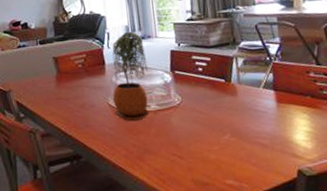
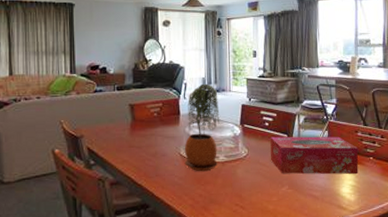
tissue box: none [205,78,315,122] -> present [270,136,359,175]

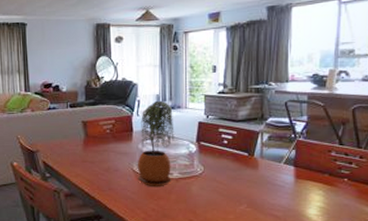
tissue box: present [270,136,359,175] -> none [228,154,331,196]

